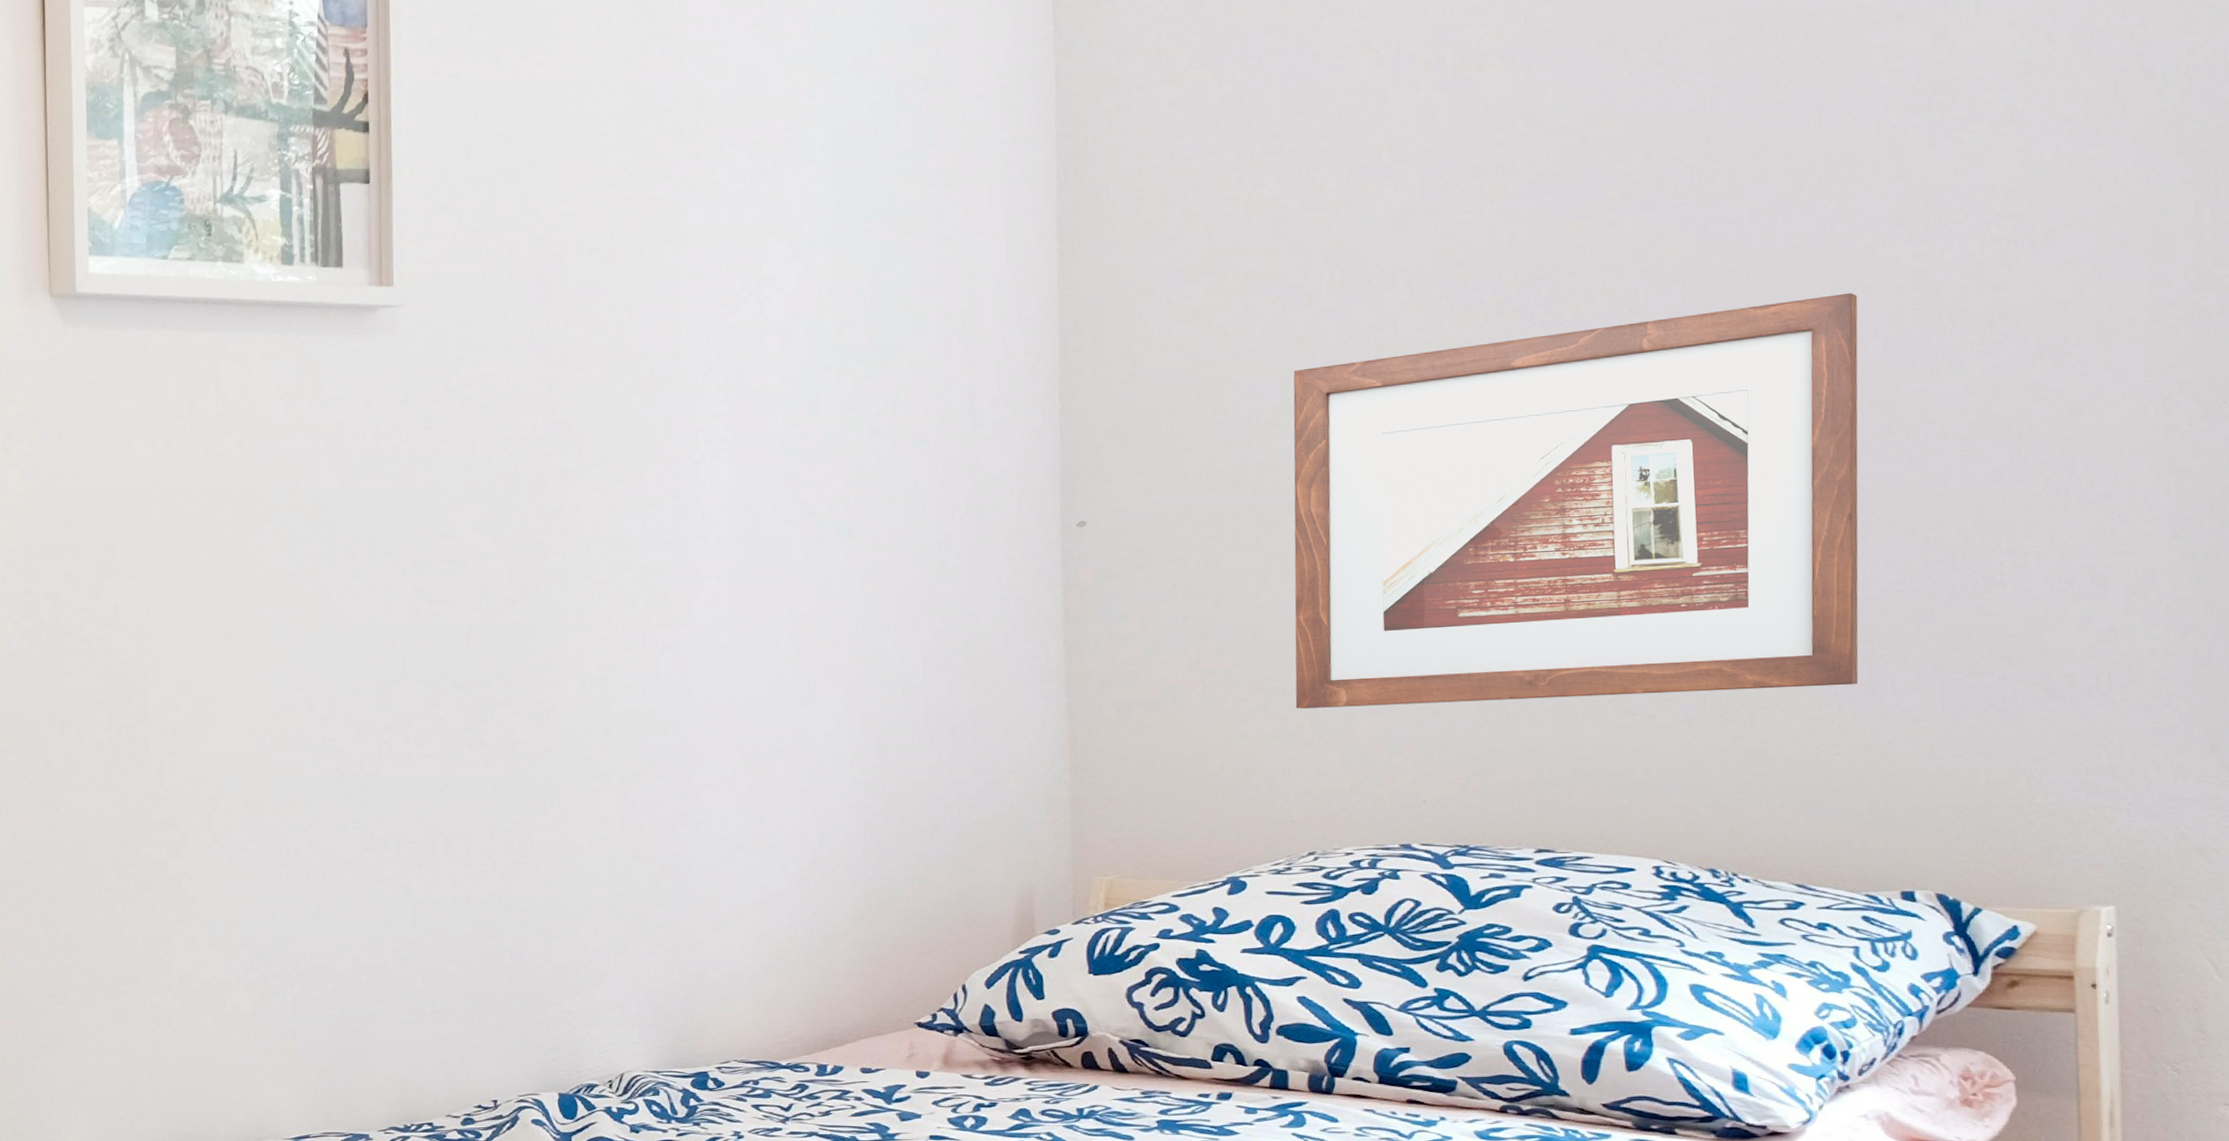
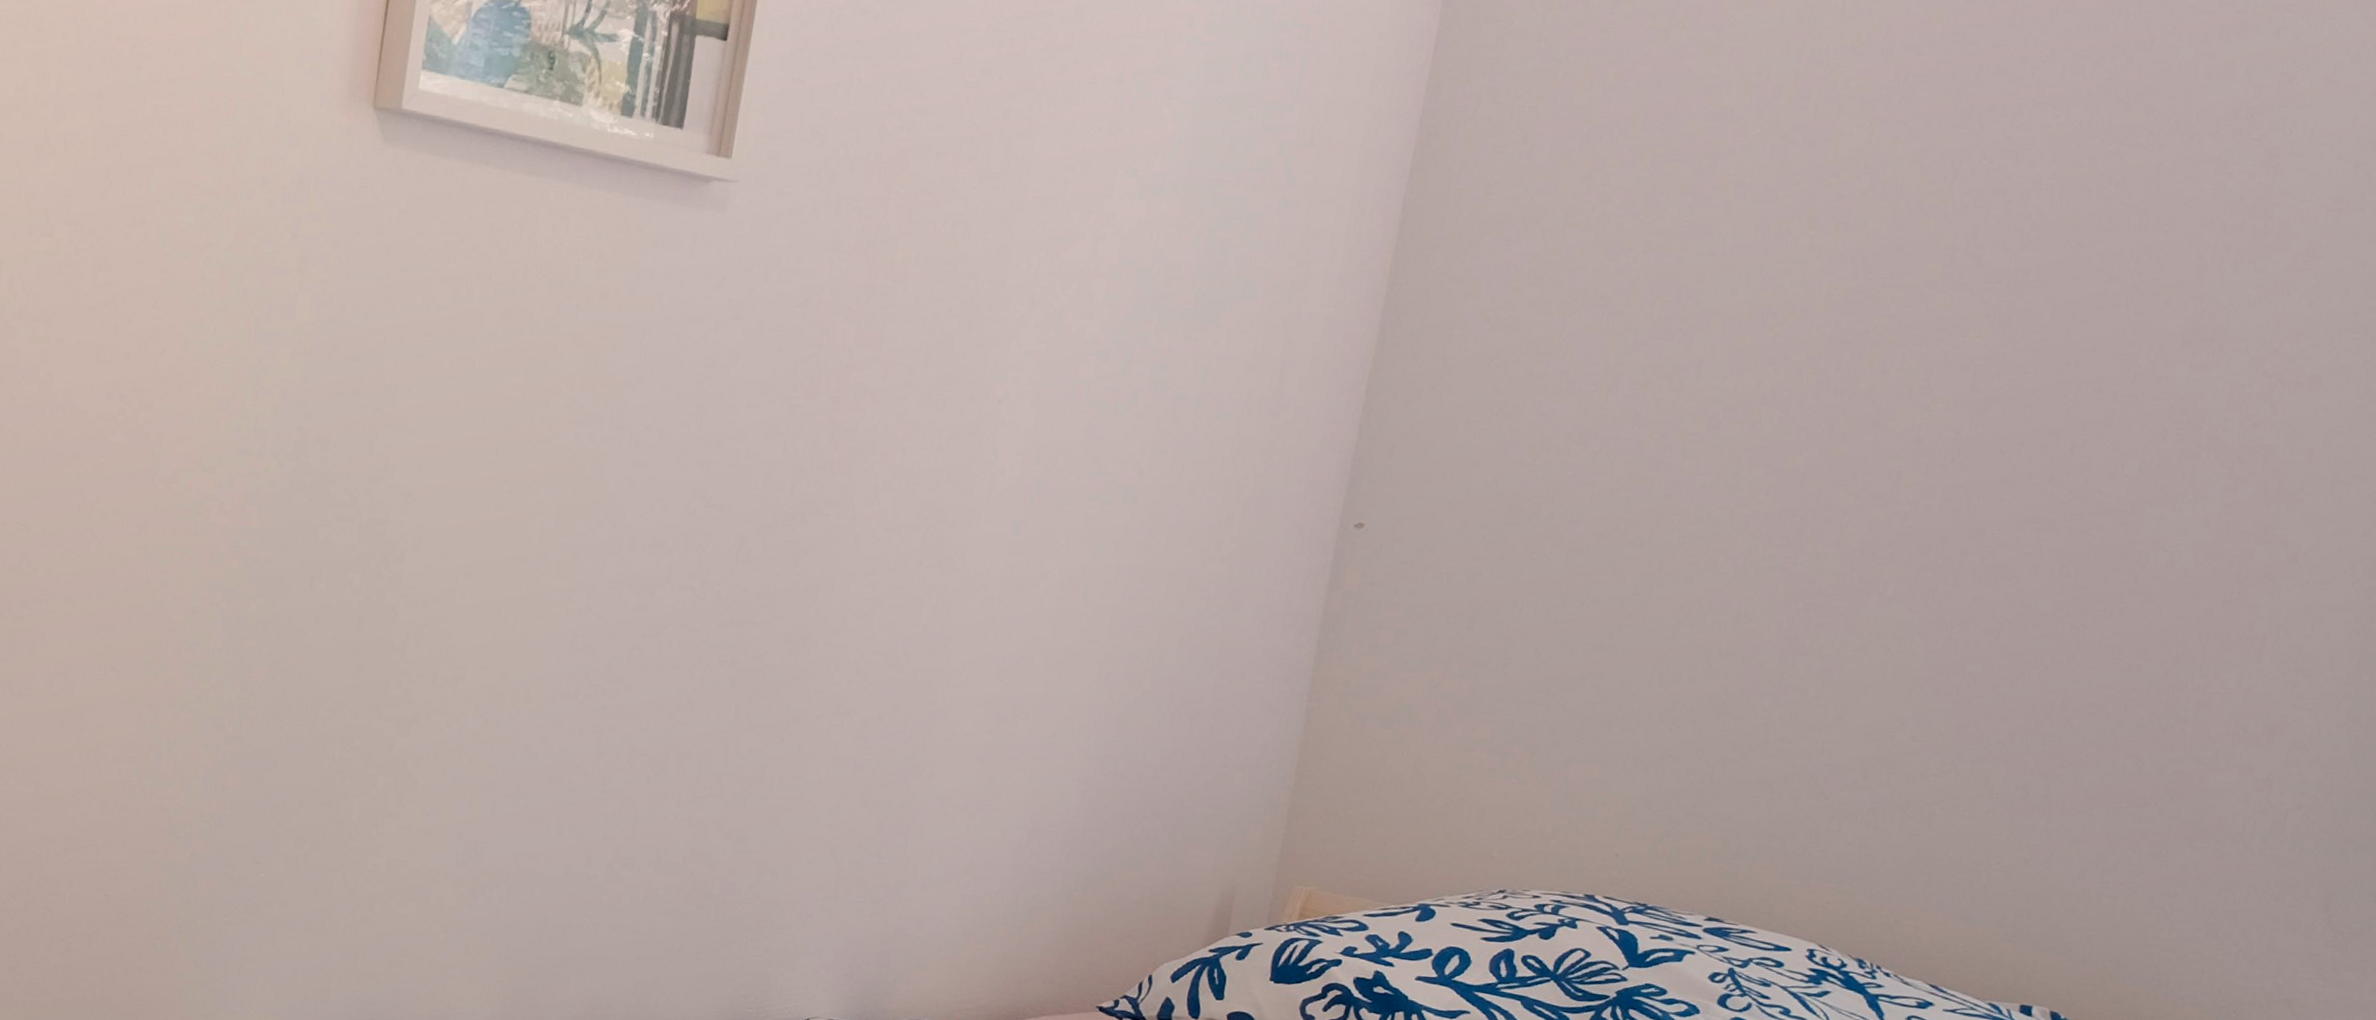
picture frame: present [1293,292,1859,709] -> none [1519,399,2130,799]

